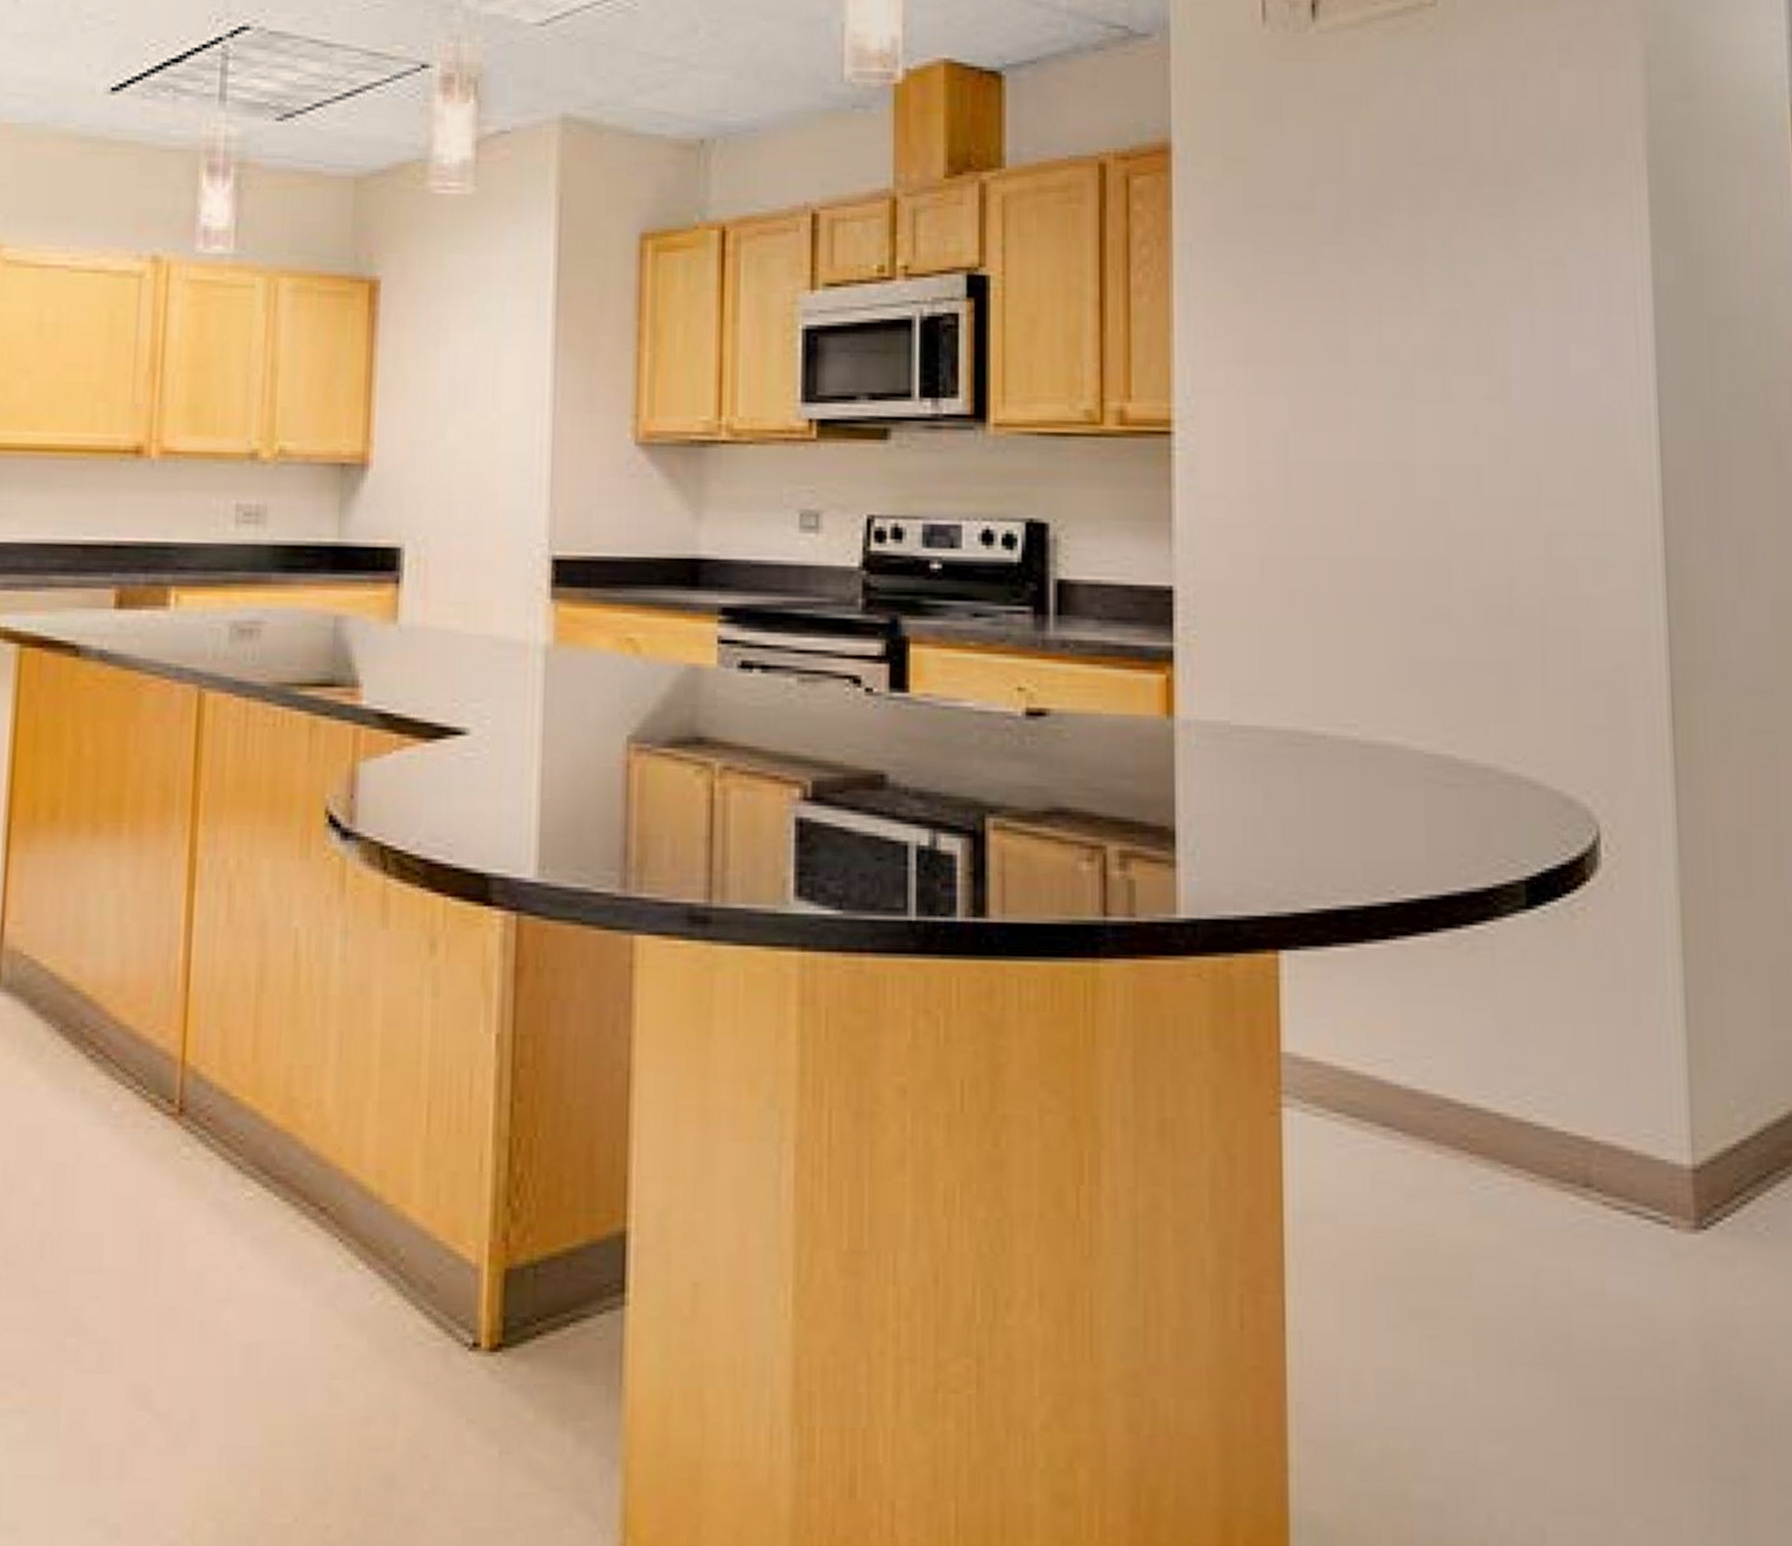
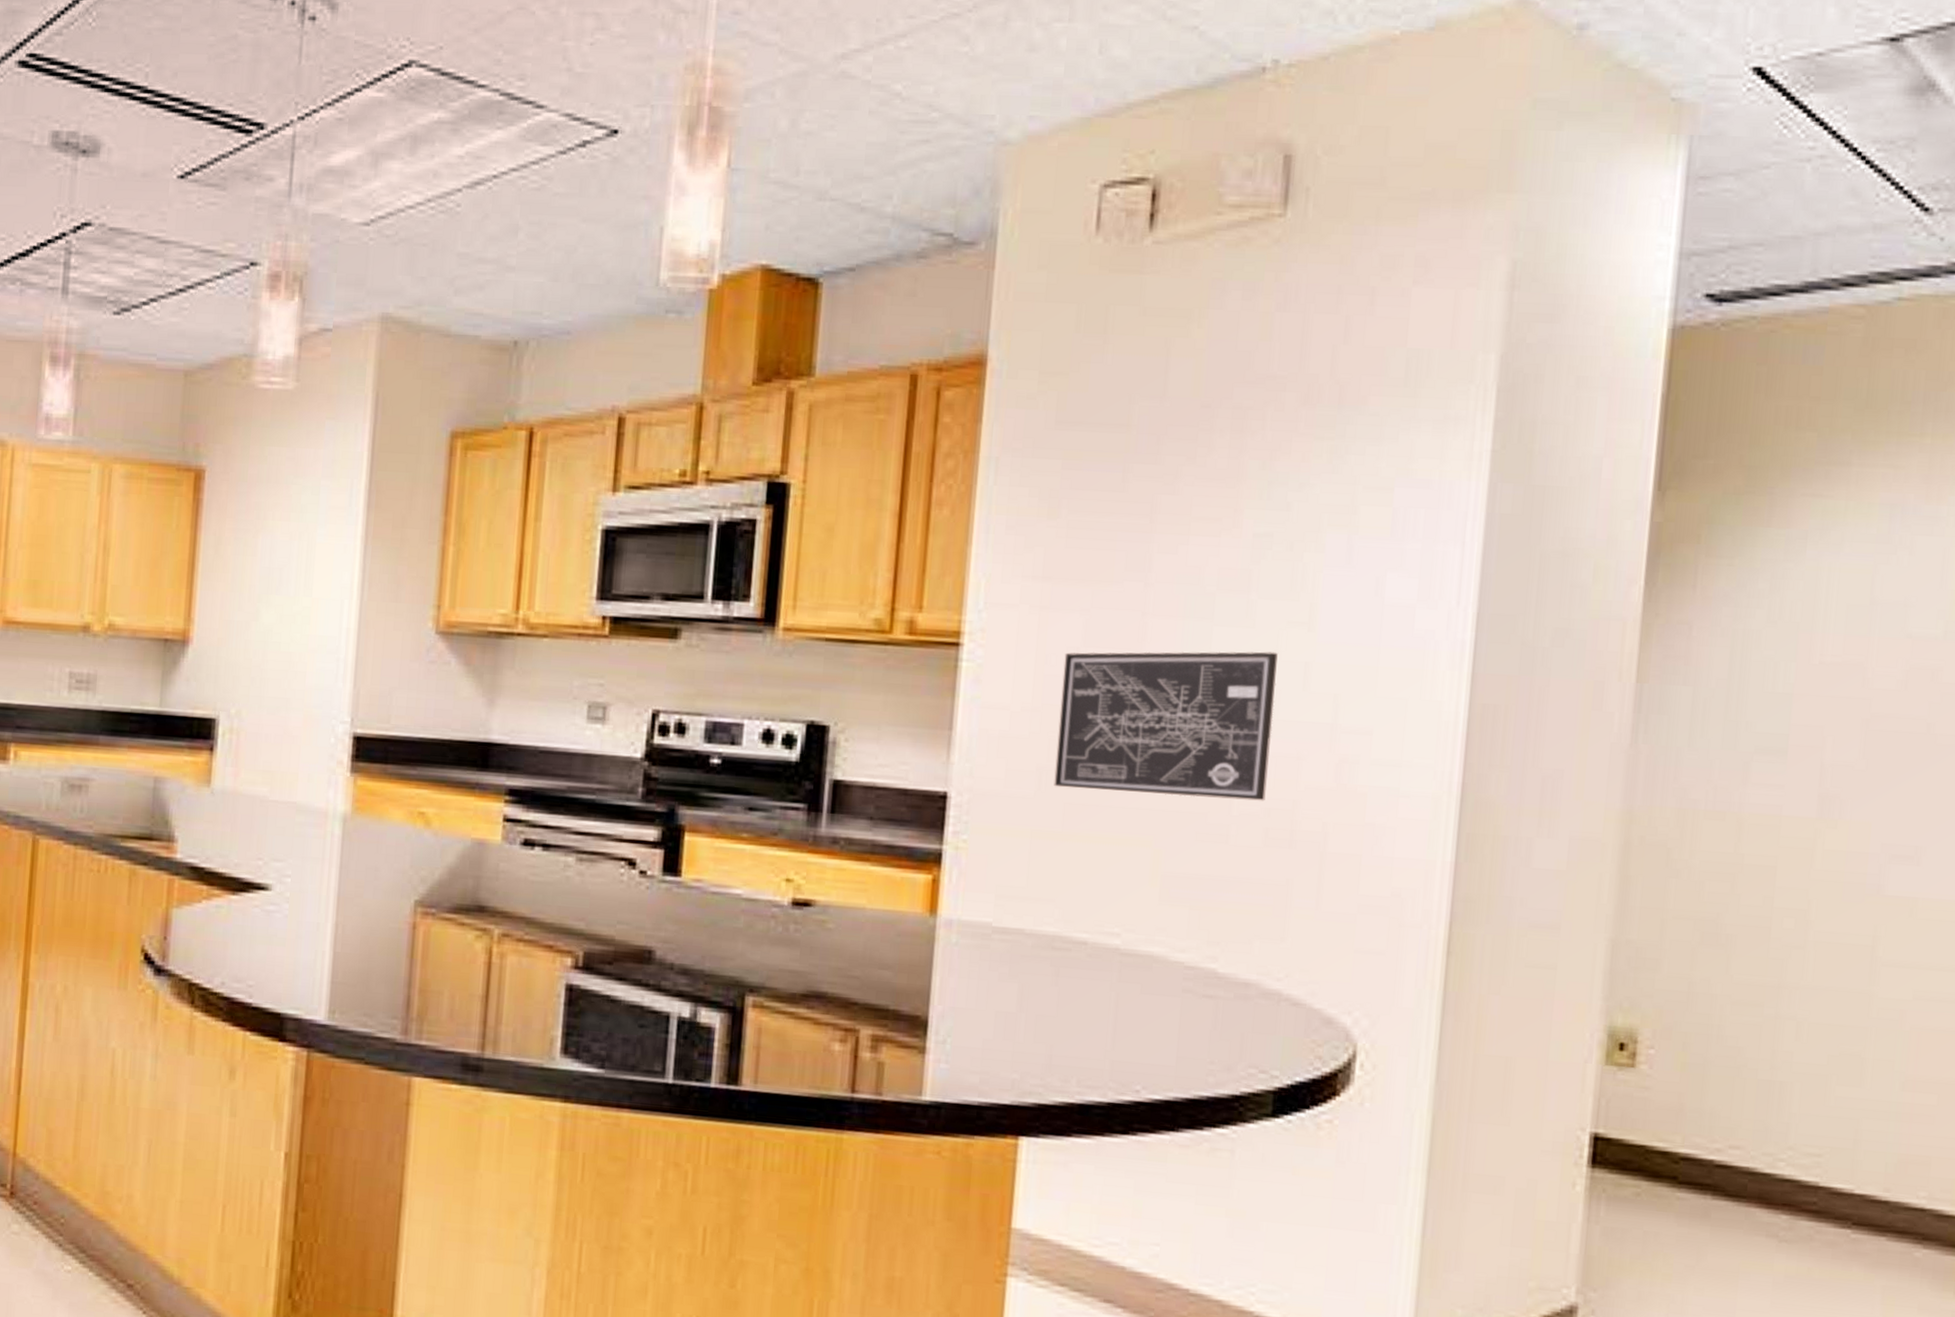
wall art: none [1274,427,1482,579] -> present [1054,651,1278,801]

